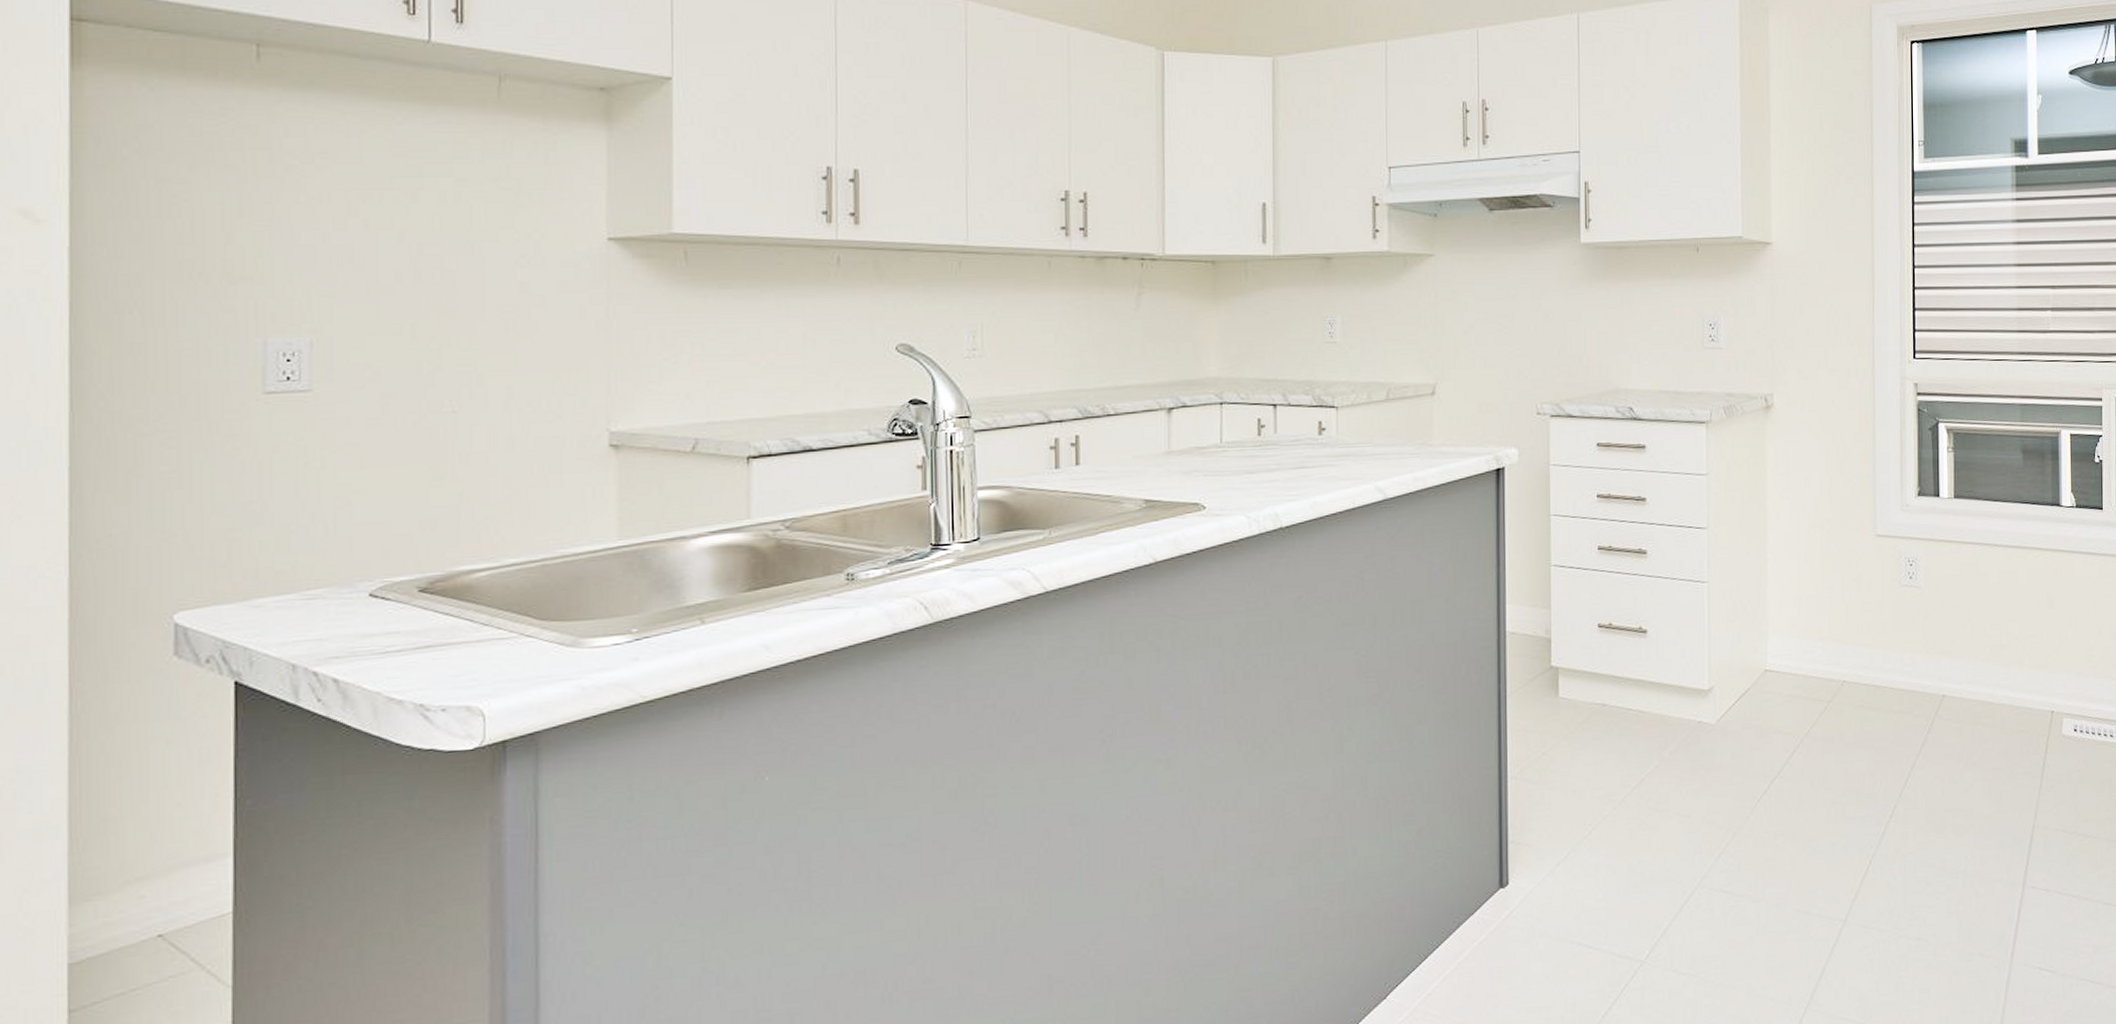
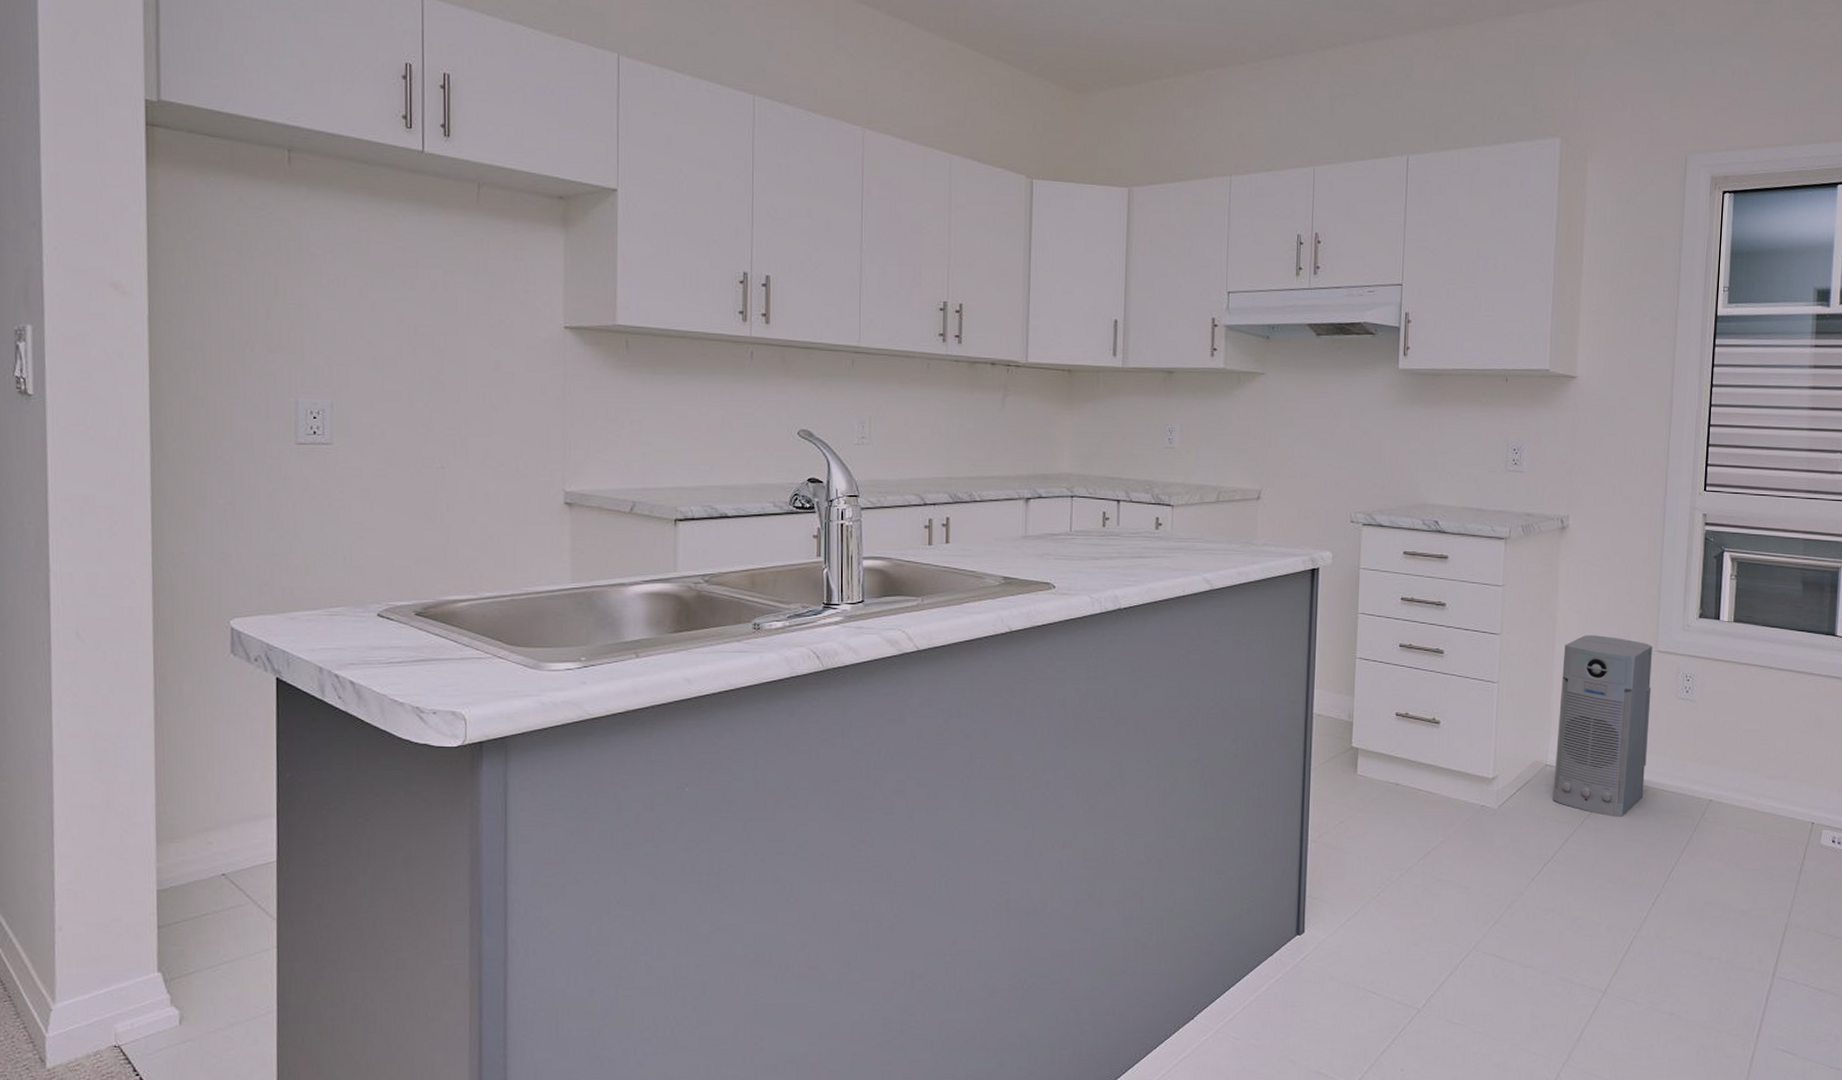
air purifier: none [1775,522,1873,723] -> present [1553,635,1652,817]

